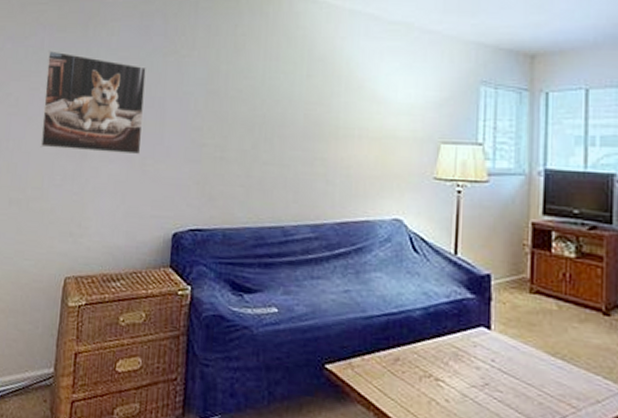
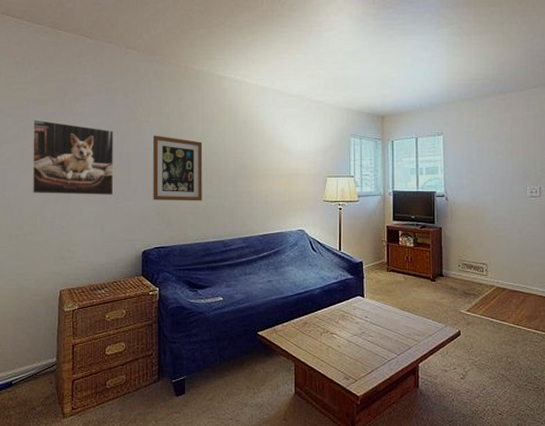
wall art: none [191,74,263,169] -> present [153,135,203,201]

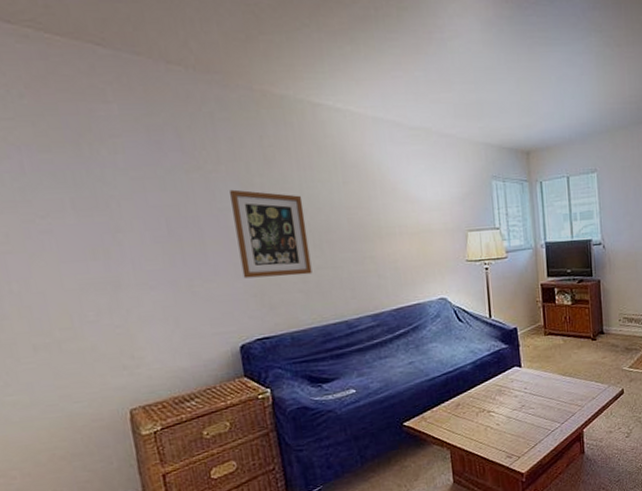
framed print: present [31,119,114,196] -> none [32,175,185,285]

